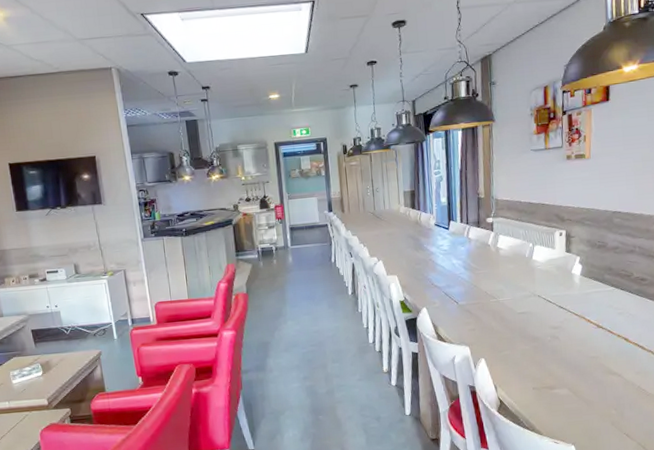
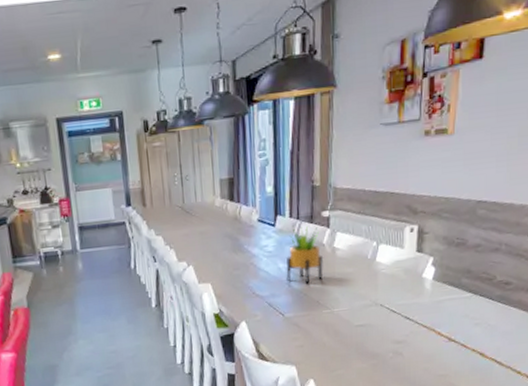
potted plant: none [458,229,490,277] -> present [286,225,324,284]

